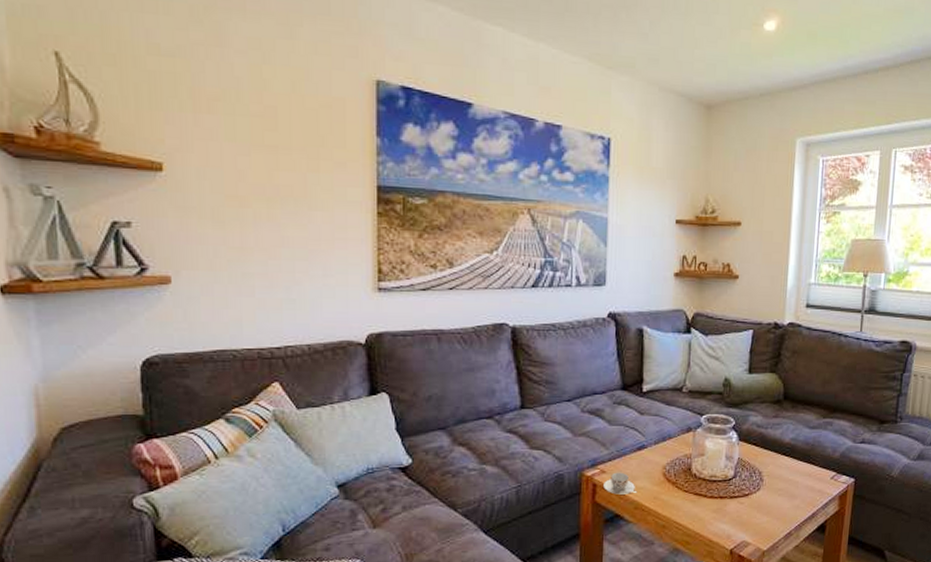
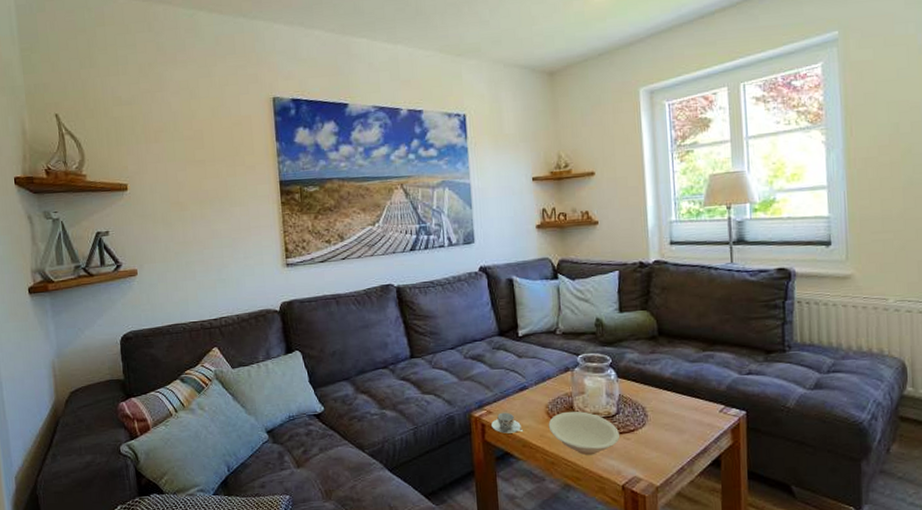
bowl: none [663,473,735,519] -> present [548,411,621,456]

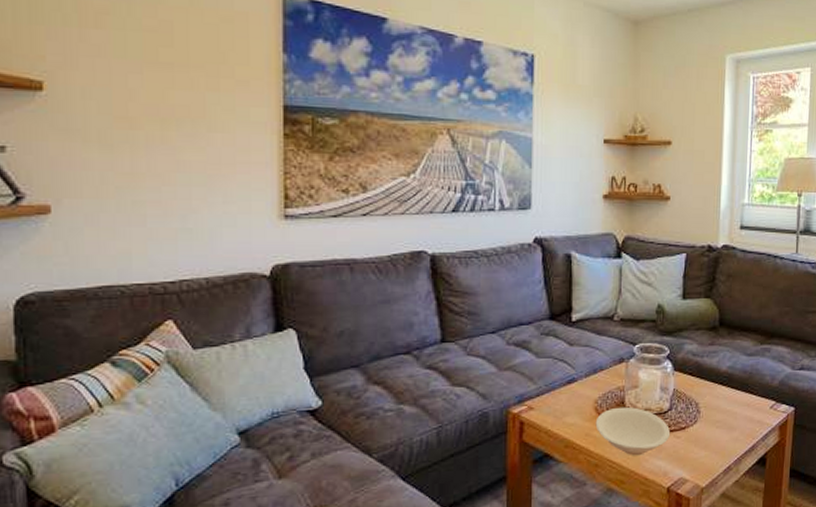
teacup: present [491,412,524,434] -> none [531,408,568,433]

